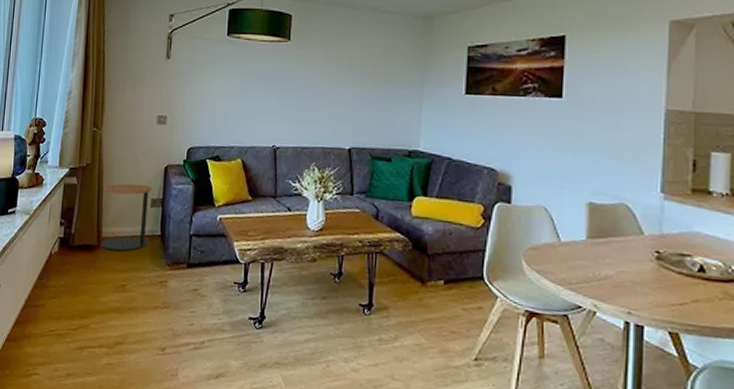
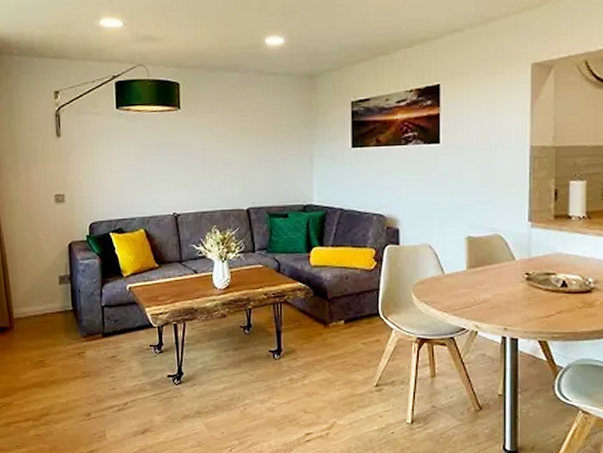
side table: present [100,183,152,251] -> none [10,263,61,330]

